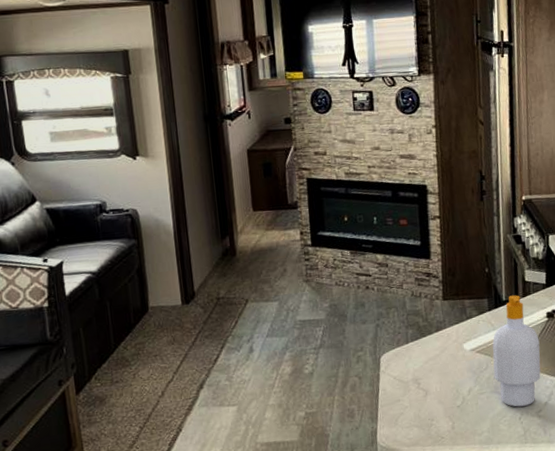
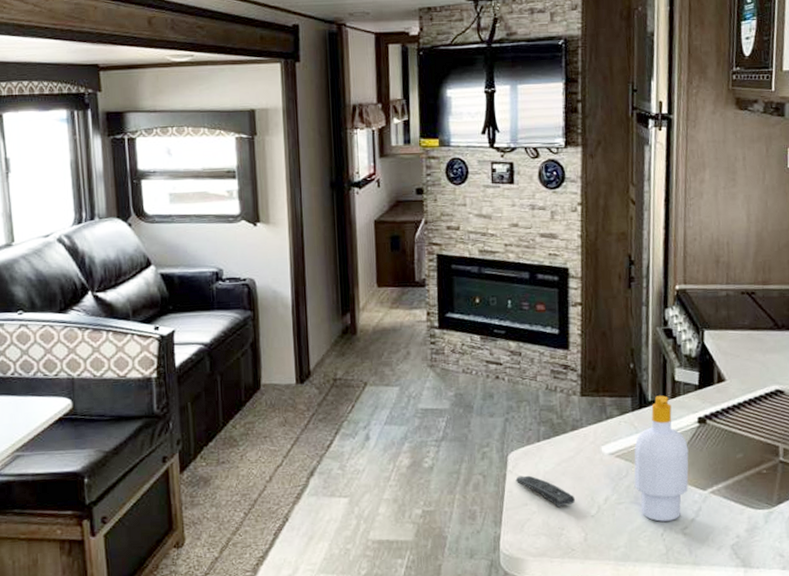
remote control: none [388,374,443,401] -> present [515,475,576,508]

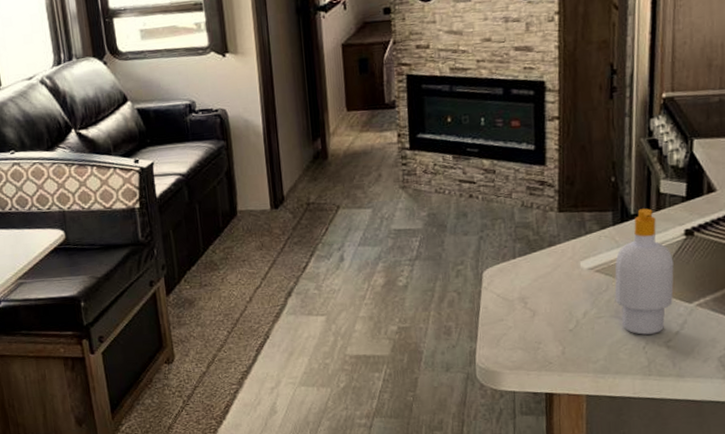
remote control: present [515,475,576,508] -> none [490,291,553,323]

